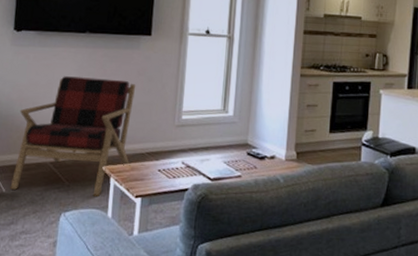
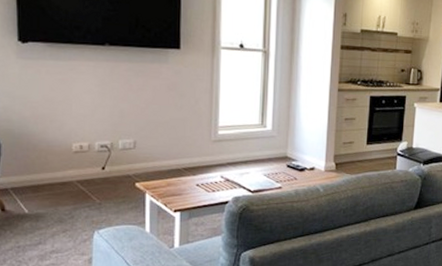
armchair: present [10,76,136,196] -> none [33,92,167,213]

